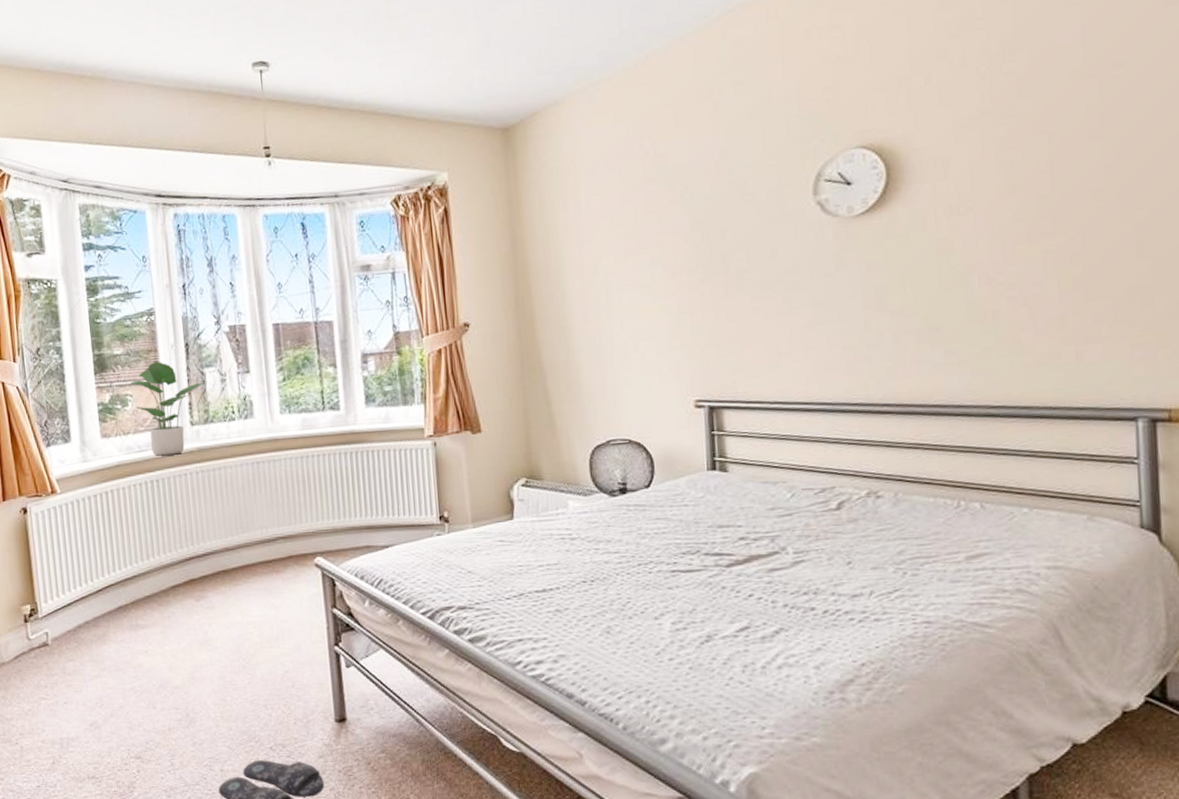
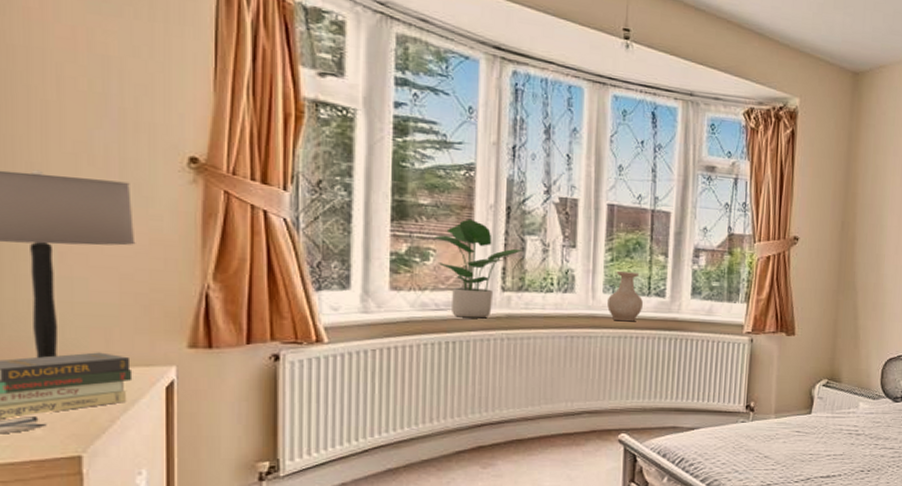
vase: none [285,388,320,441] -> present [607,271,643,322]

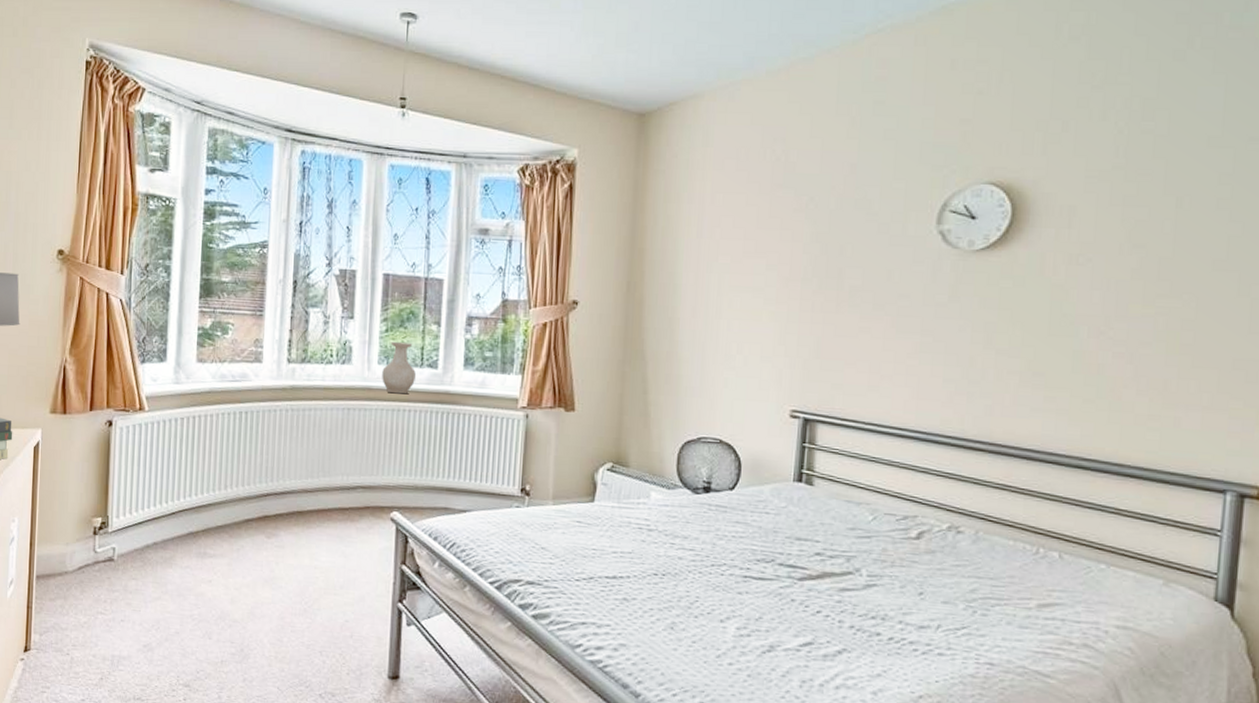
potted plant: present [433,218,522,319] -> none [232,293,306,390]

